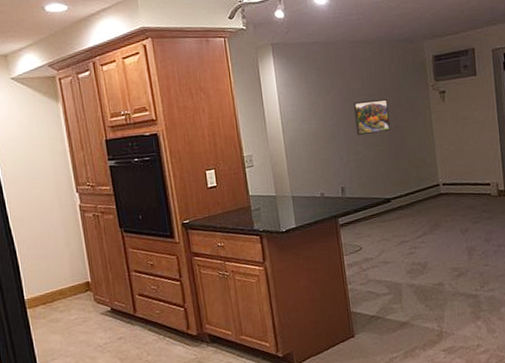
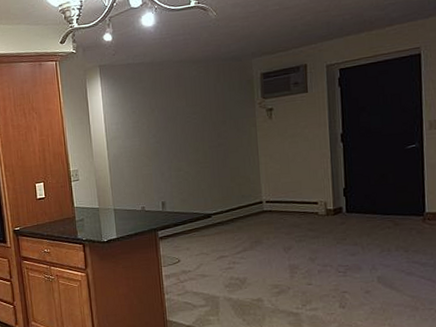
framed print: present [353,99,391,136] -> none [176,117,214,153]

